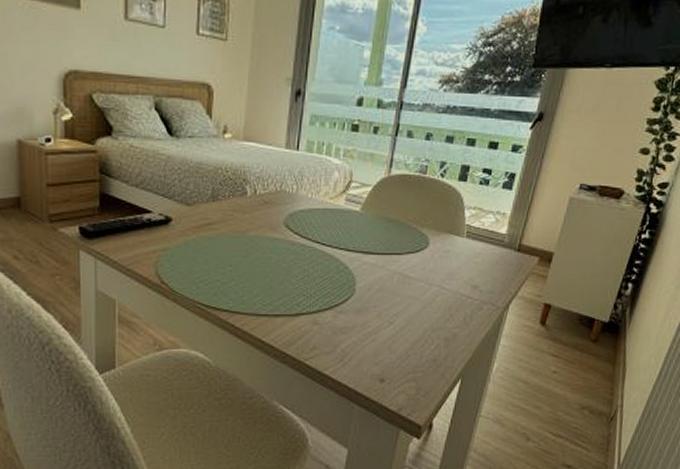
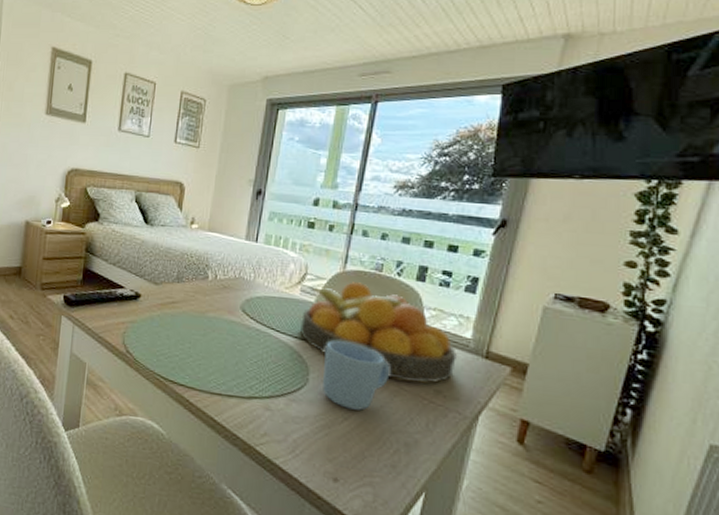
fruit bowl: none [346,187,494,280] -> present [300,282,458,383]
mug: none [369,247,433,313] -> present [323,340,390,411]

